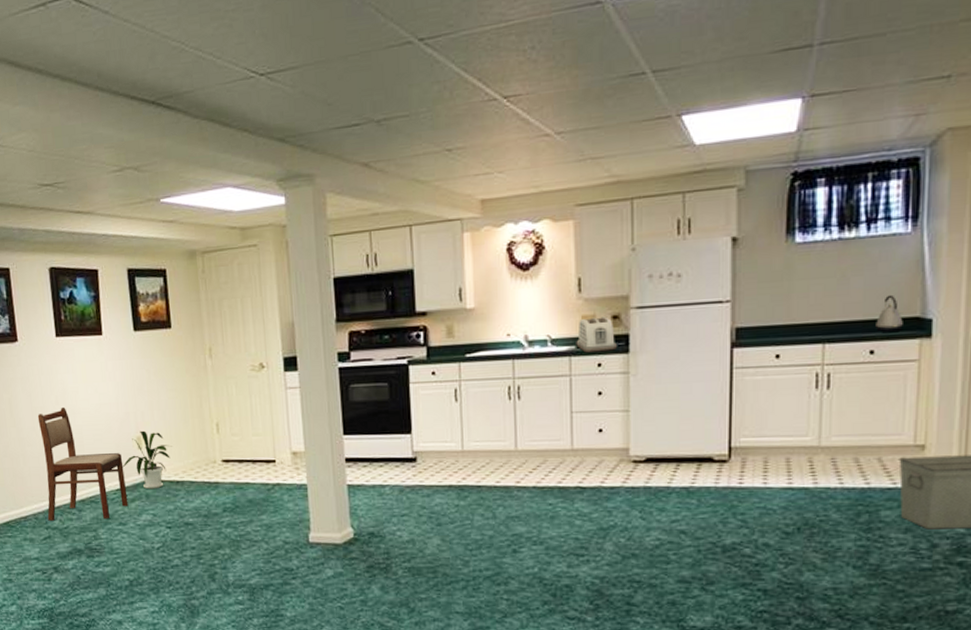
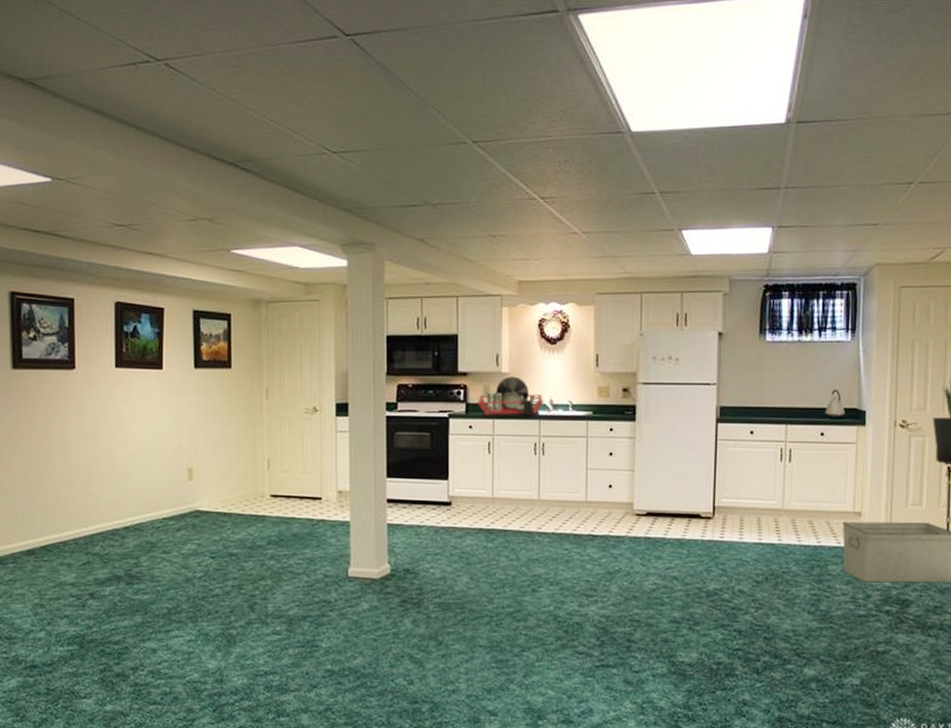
dining chair: present [37,407,129,521] -> none [88,436,174,547]
house plant: present [122,430,172,490] -> none [171,462,222,520]
dish rack: none [440,312,518,362] -> present [478,376,544,418]
toaster: present [576,316,617,354] -> none [592,389,626,420]

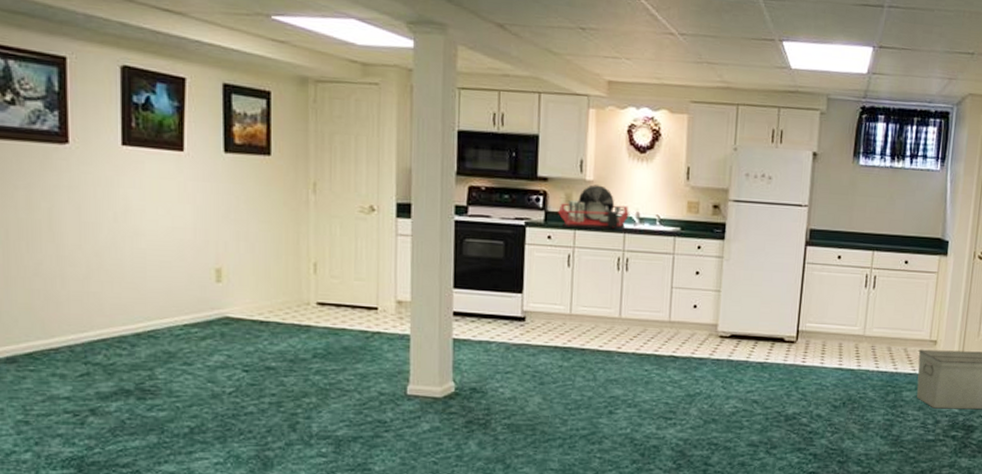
kettle: present [825,389,845,420] -> none [910,217,929,249]

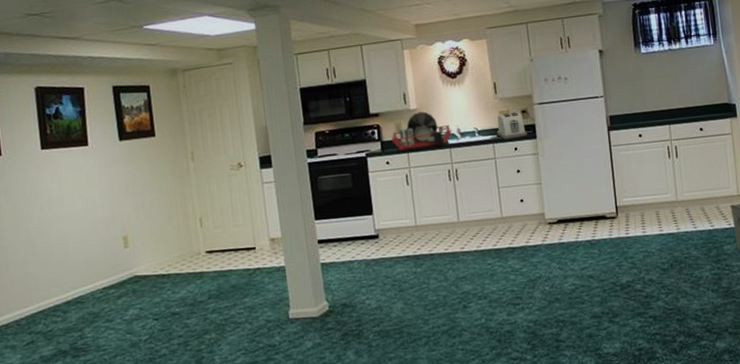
toaster: none [681,204,715,237] -> present [496,111,527,141]

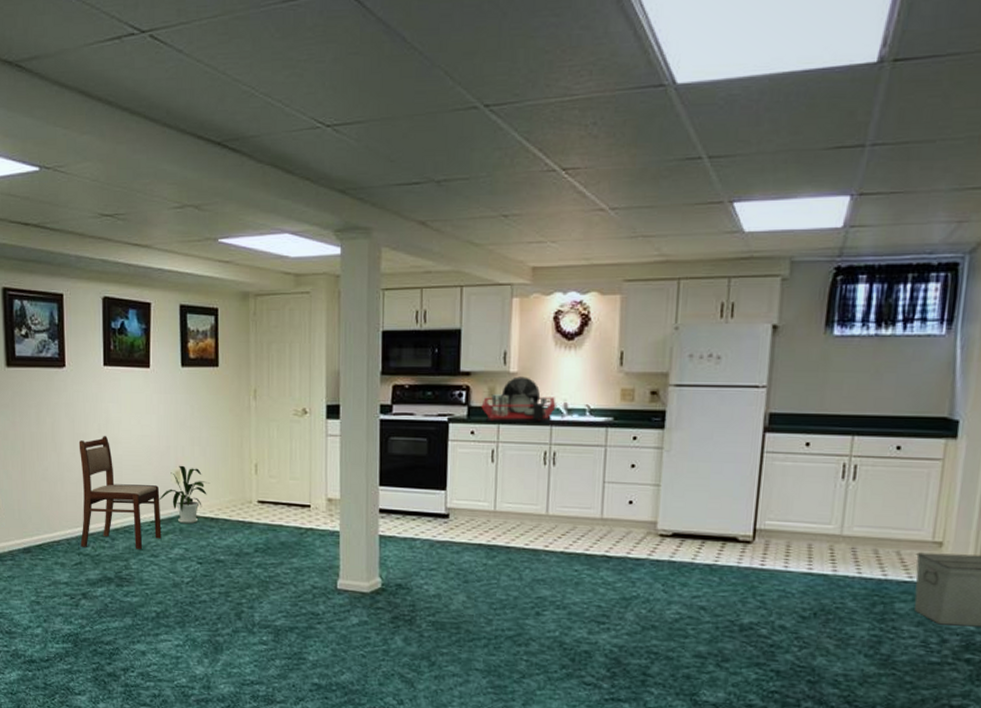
dining chair: none [21,215,115,326] -> present [78,436,162,550]
house plant: none [109,230,158,285] -> present [159,465,209,524]
toaster: present [496,111,527,141] -> none [613,391,653,427]

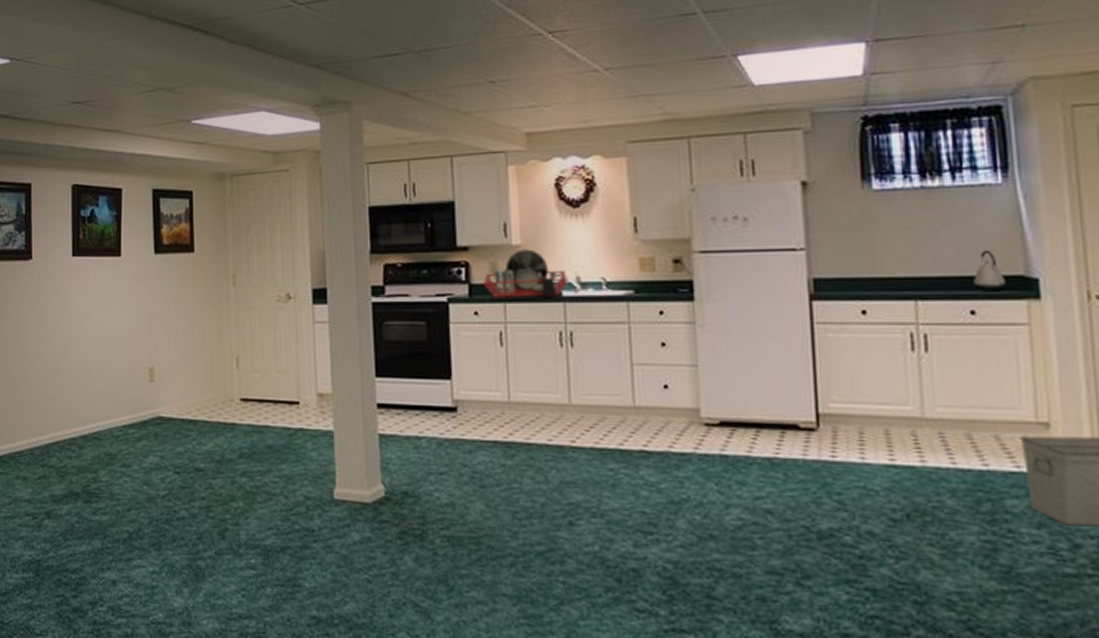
dining chair: present [78,436,162,550] -> none [44,332,134,460]
house plant: present [159,465,209,524] -> none [131,361,186,428]
kettle: none [904,393,931,431] -> present [973,249,1006,292]

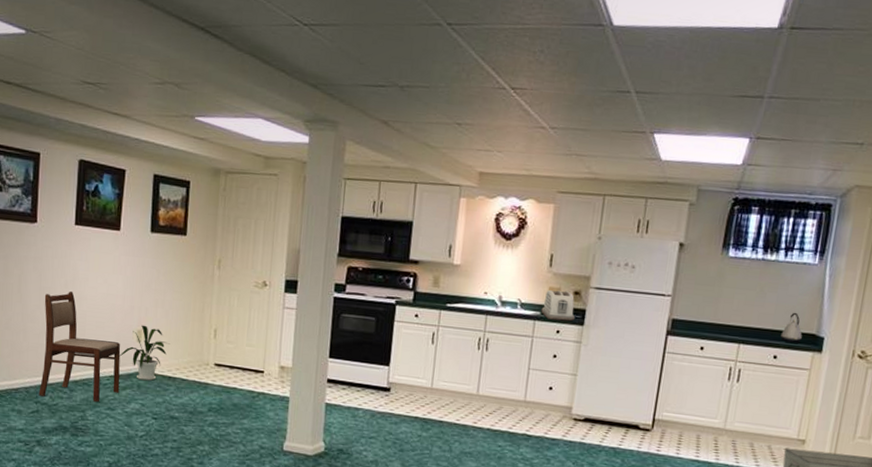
dining chair: none [44,332,134,460] -> present [38,291,121,403]
house plant: none [131,361,186,428] -> present [119,325,170,381]
dish rack: present [483,249,569,302] -> none [426,268,493,312]
toaster: none [634,260,680,300] -> present [541,290,575,322]

